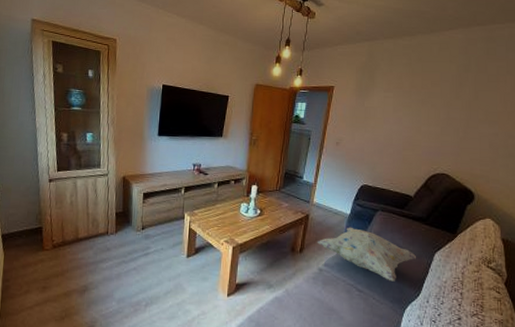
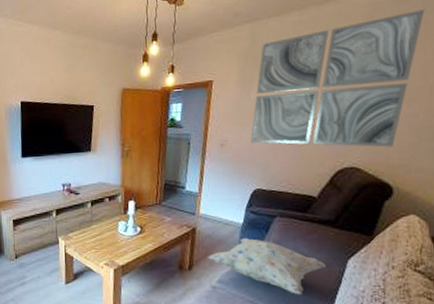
wall art: none [362,49,507,160] -> present [251,9,425,147]

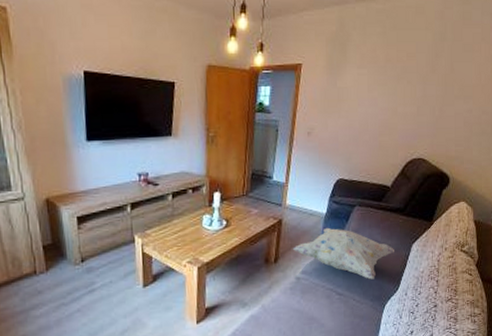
wall art: present [251,9,425,147] -> none [336,12,482,140]

